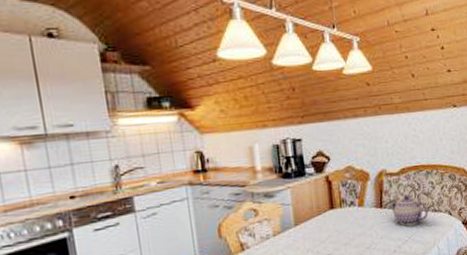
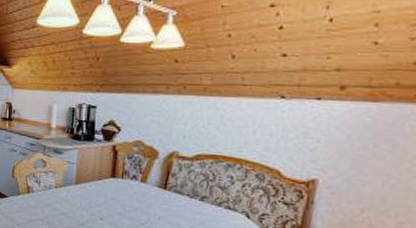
teapot: present [389,194,429,227] -> none [175,183,221,216]

